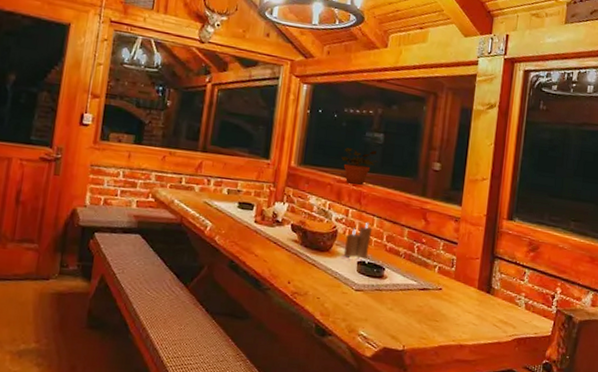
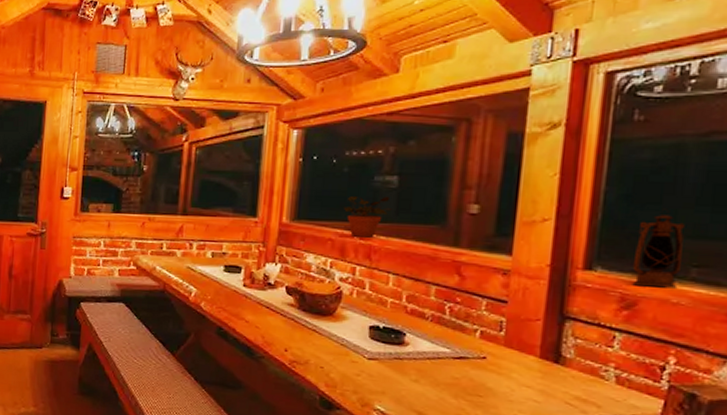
candle: present [343,223,373,259] -> none [351,282,388,323]
lantern: none [537,176,568,237] -> present [632,208,685,289]

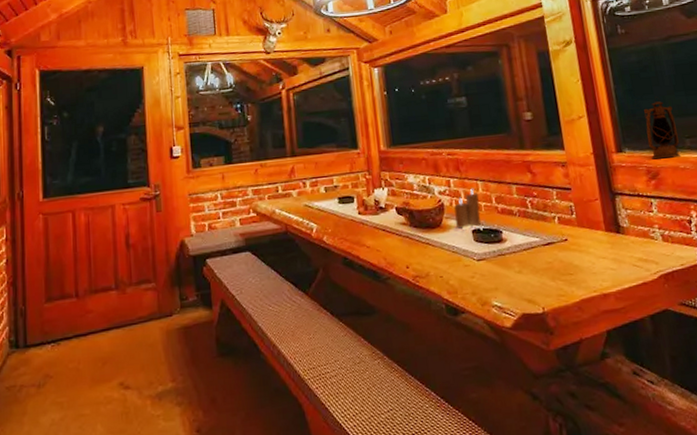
potted plant: present [344,195,393,239] -> none [429,115,468,154]
candle: none [351,282,388,323] -> present [454,189,481,229]

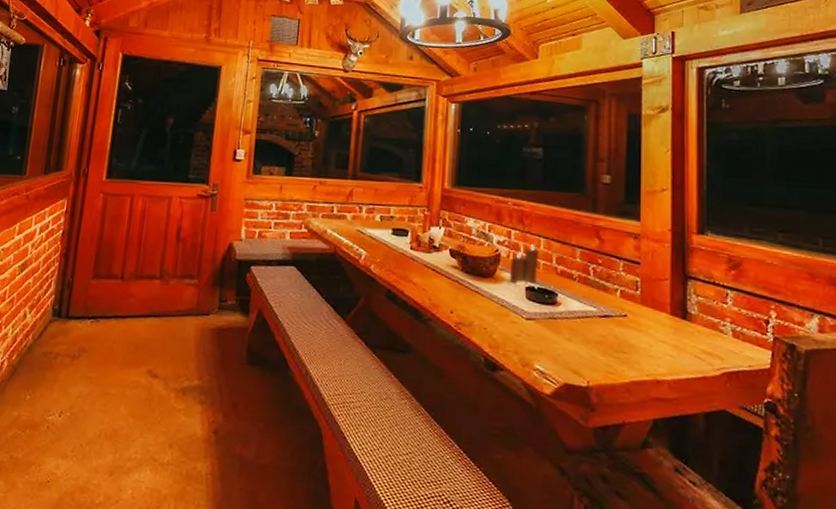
lantern: present [644,96,682,160] -> none [734,182,770,251]

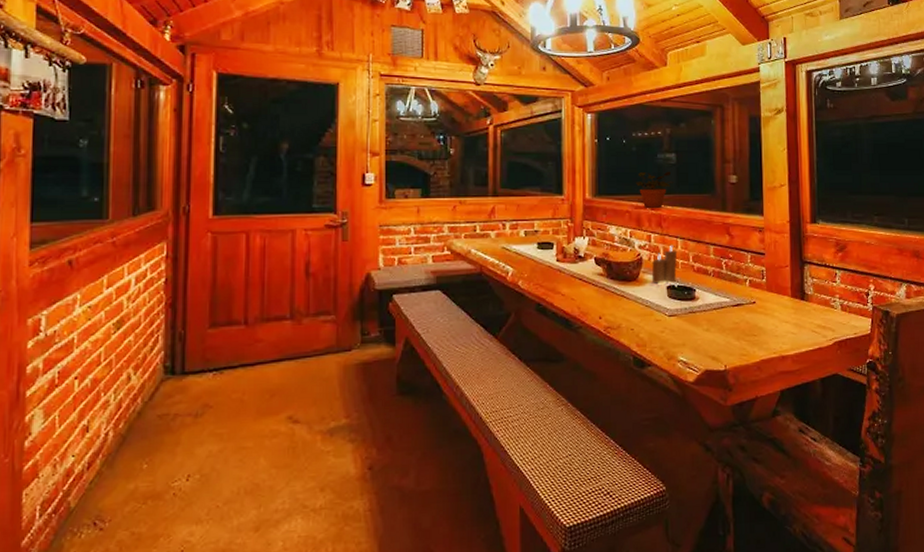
potted plant: none [498,164,540,205] -> present [636,171,675,209]

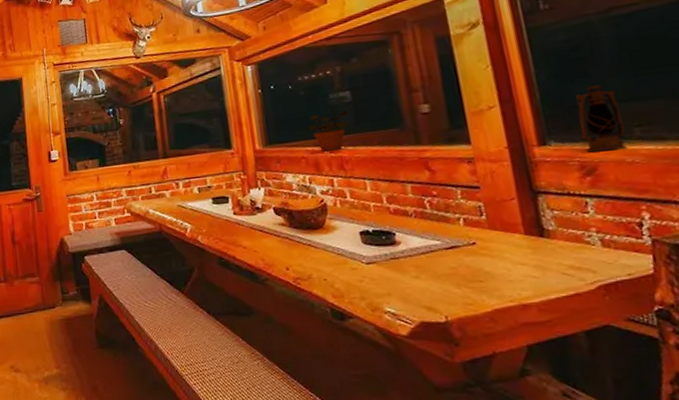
candle: present [651,246,678,284] -> none [338,188,370,230]
lantern: none [840,173,868,233] -> present [575,79,629,153]

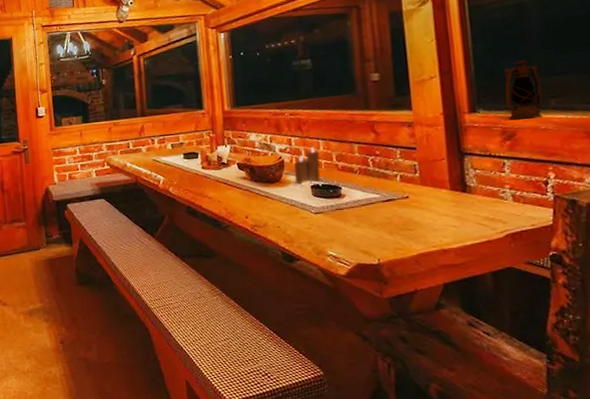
potted plant: present [309,110,353,152] -> none [272,77,312,115]
candle: none [338,188,370,230] -> present [294,147,321,184]

